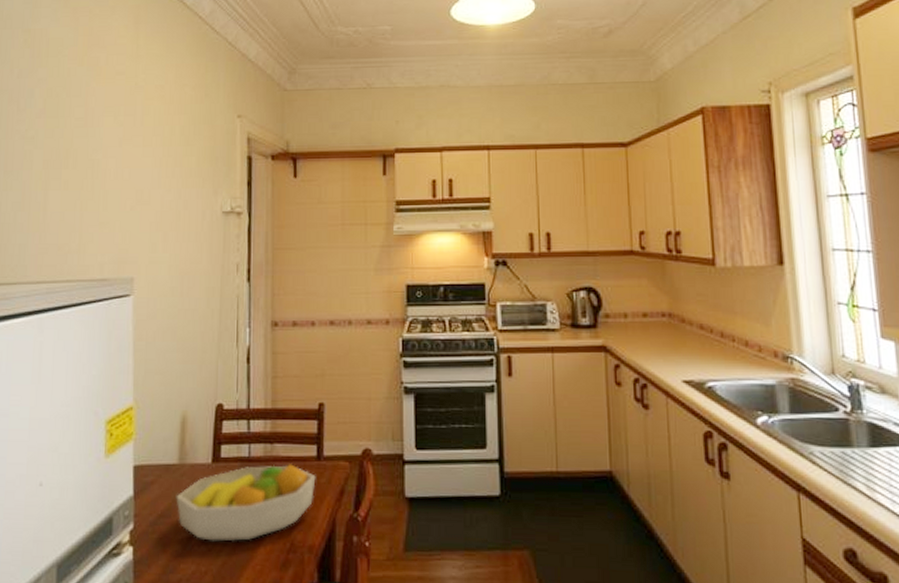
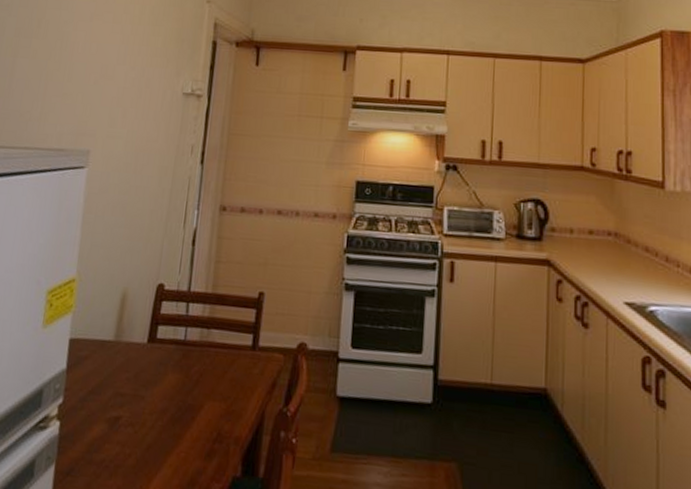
fruit bowl: present [176,464,316,542] -> none [107,350,249,426]

